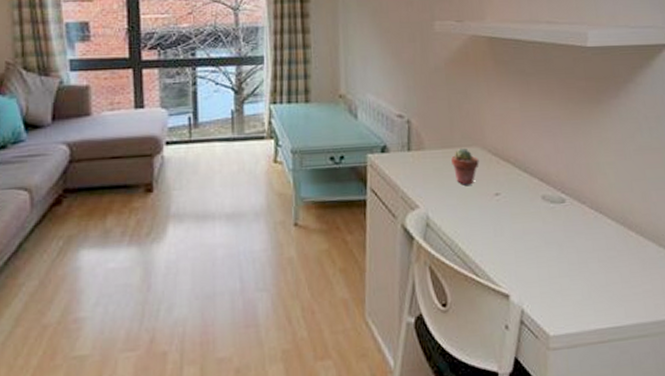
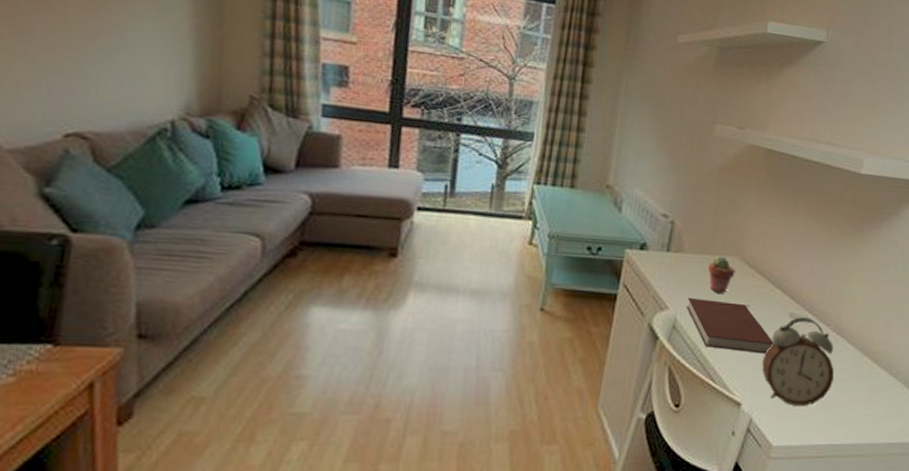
notebook: none [436,192,531,242] -> present [686,297,774,354]
alarm clock: none [523,198,601,291] -> present [762,317,835,406]

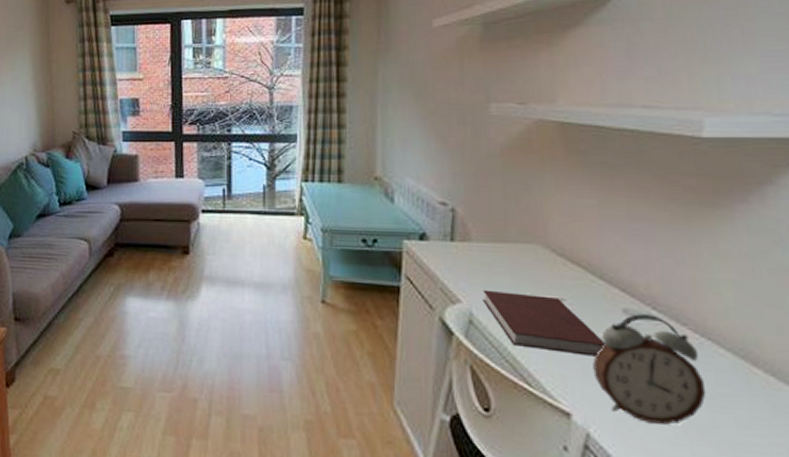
potted succulent: present [708,255,736,293] -> none [504,243,540,285]

